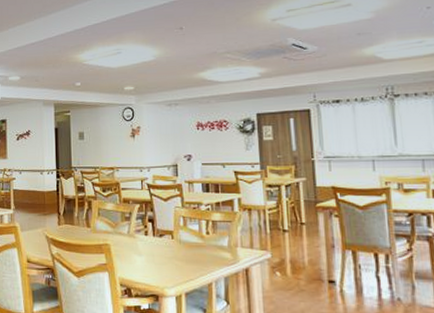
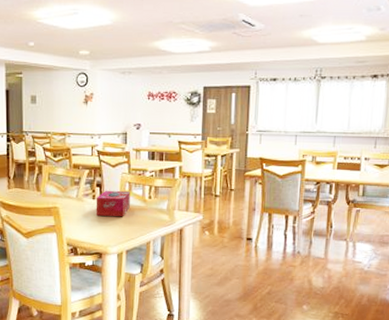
tissue box: none [148,225,186,255] -> present [95,190,130,217]

